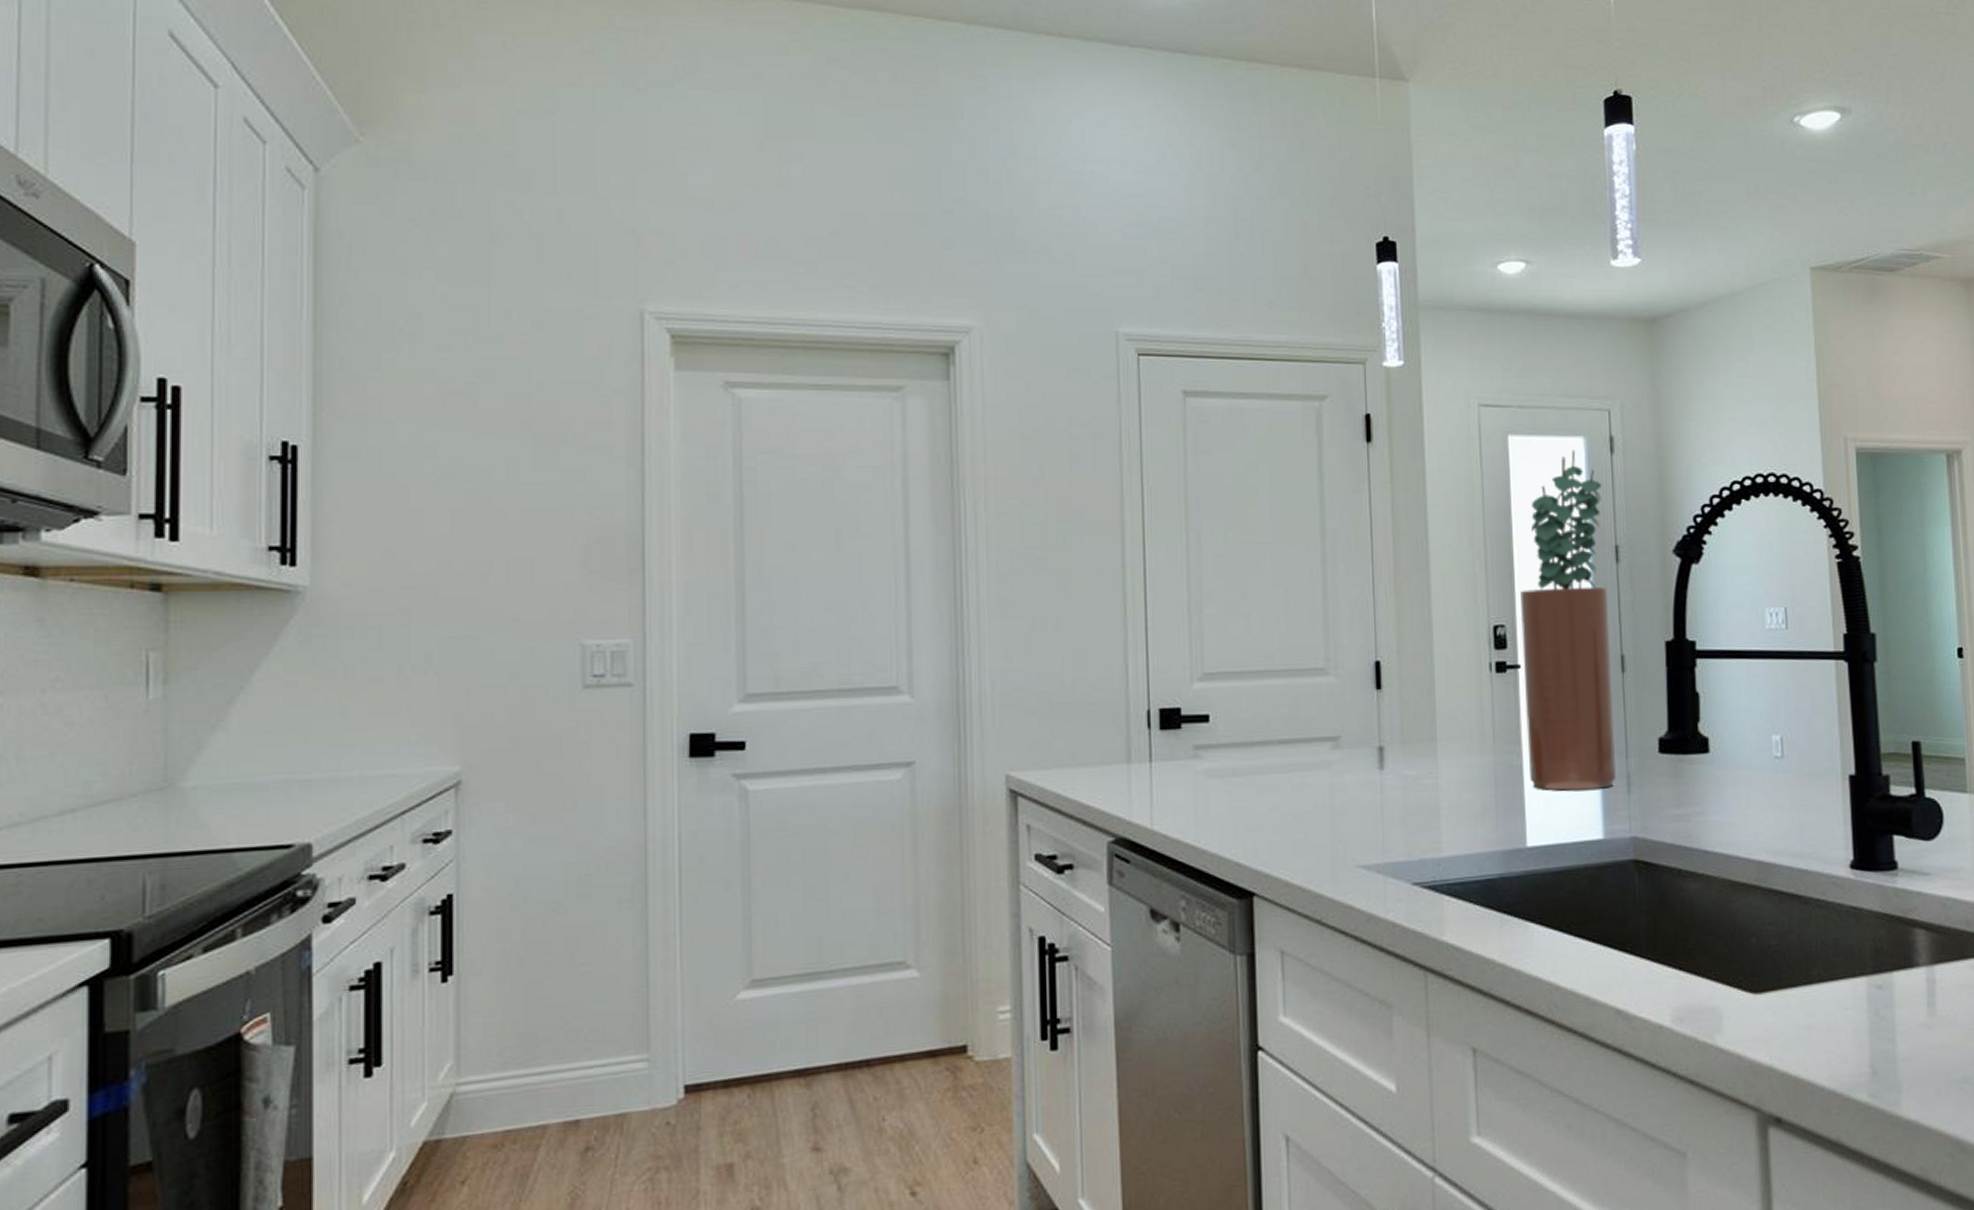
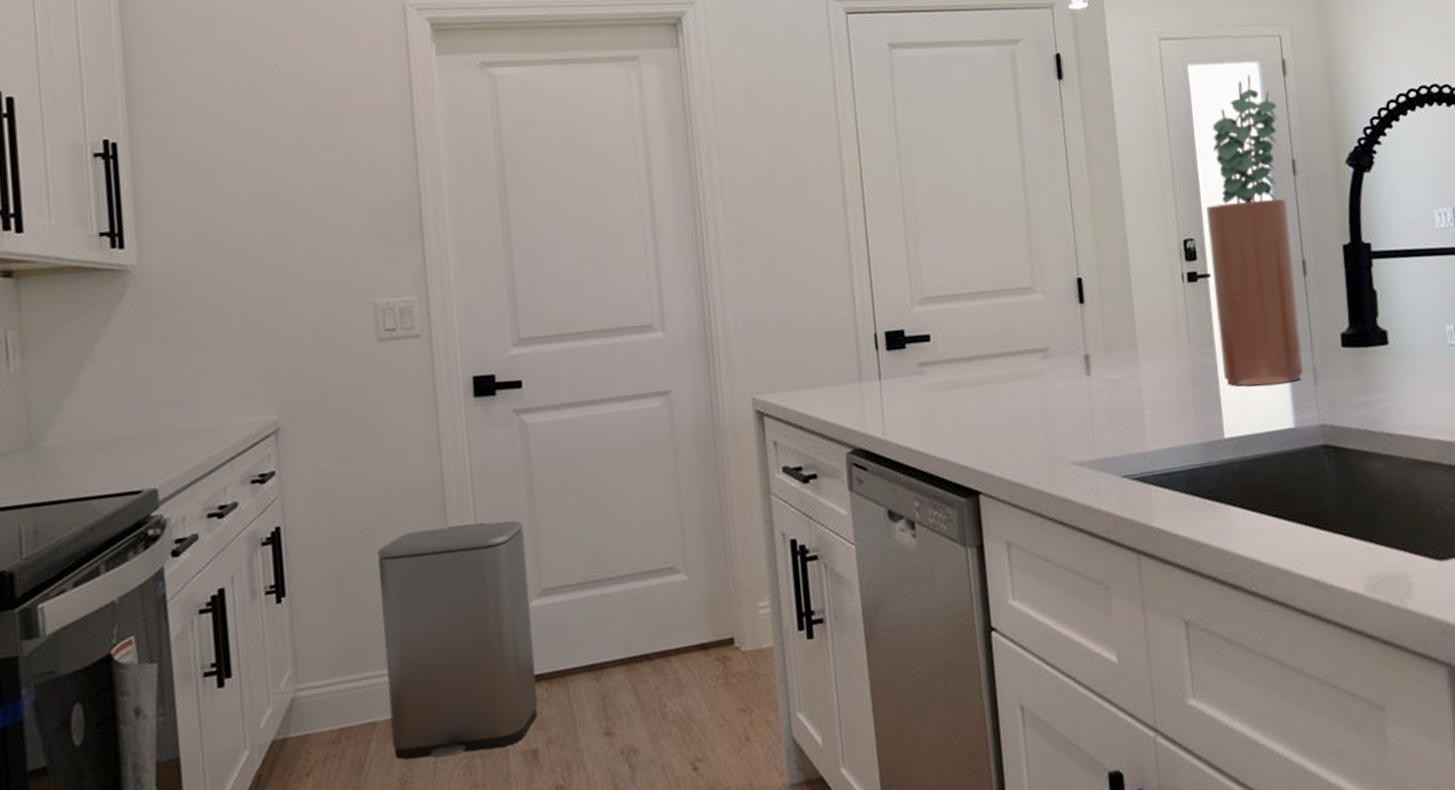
pedal bin: none [563,899,738,1170] -> present [376,520,539,760]

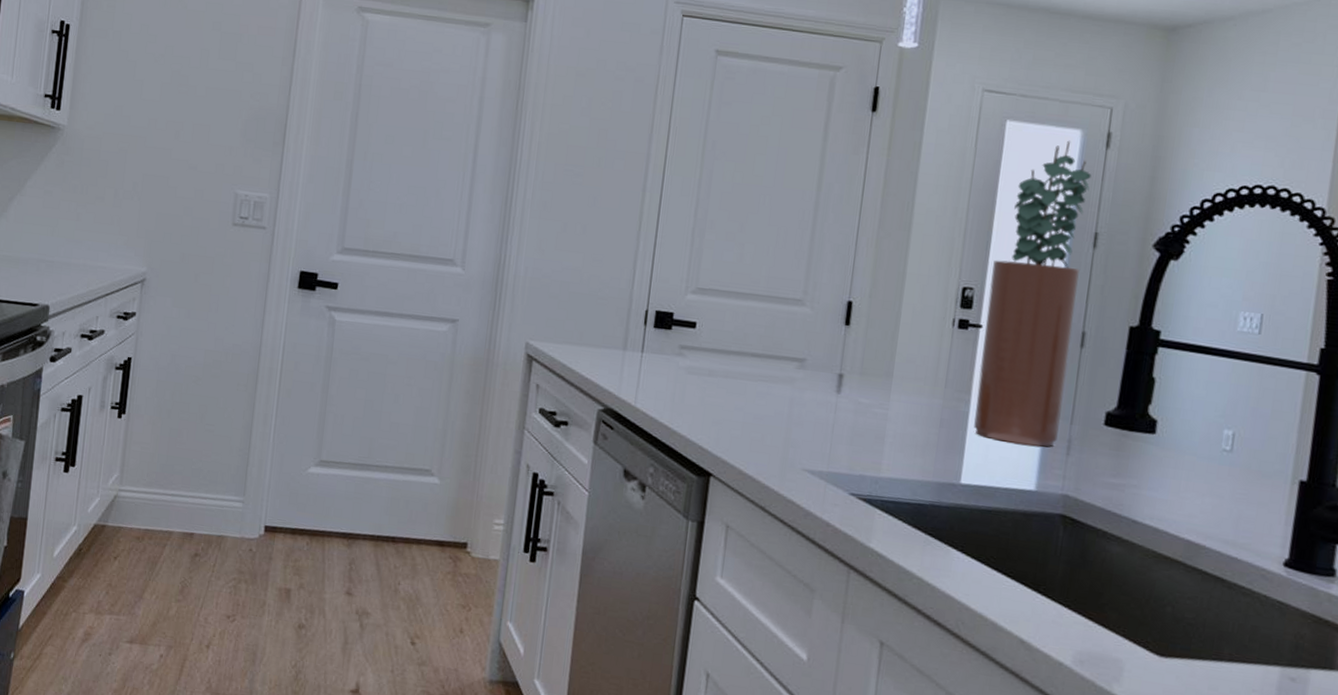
pedal bin: present [376,520,539,760] -> none [181,387,316,581]

